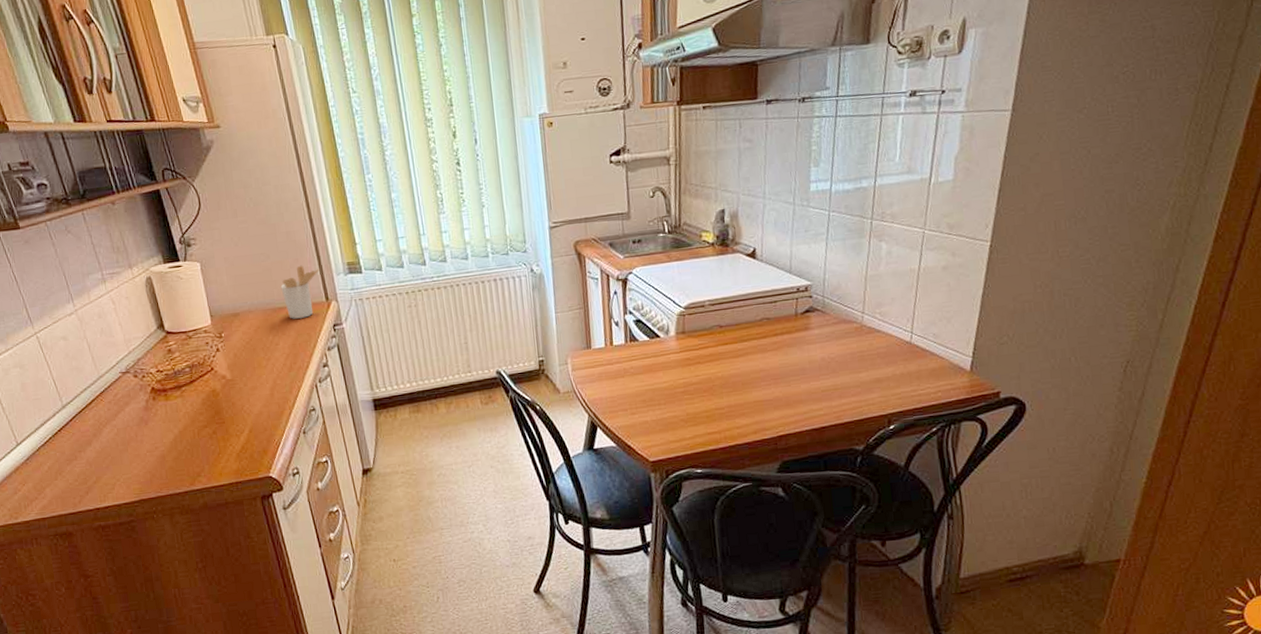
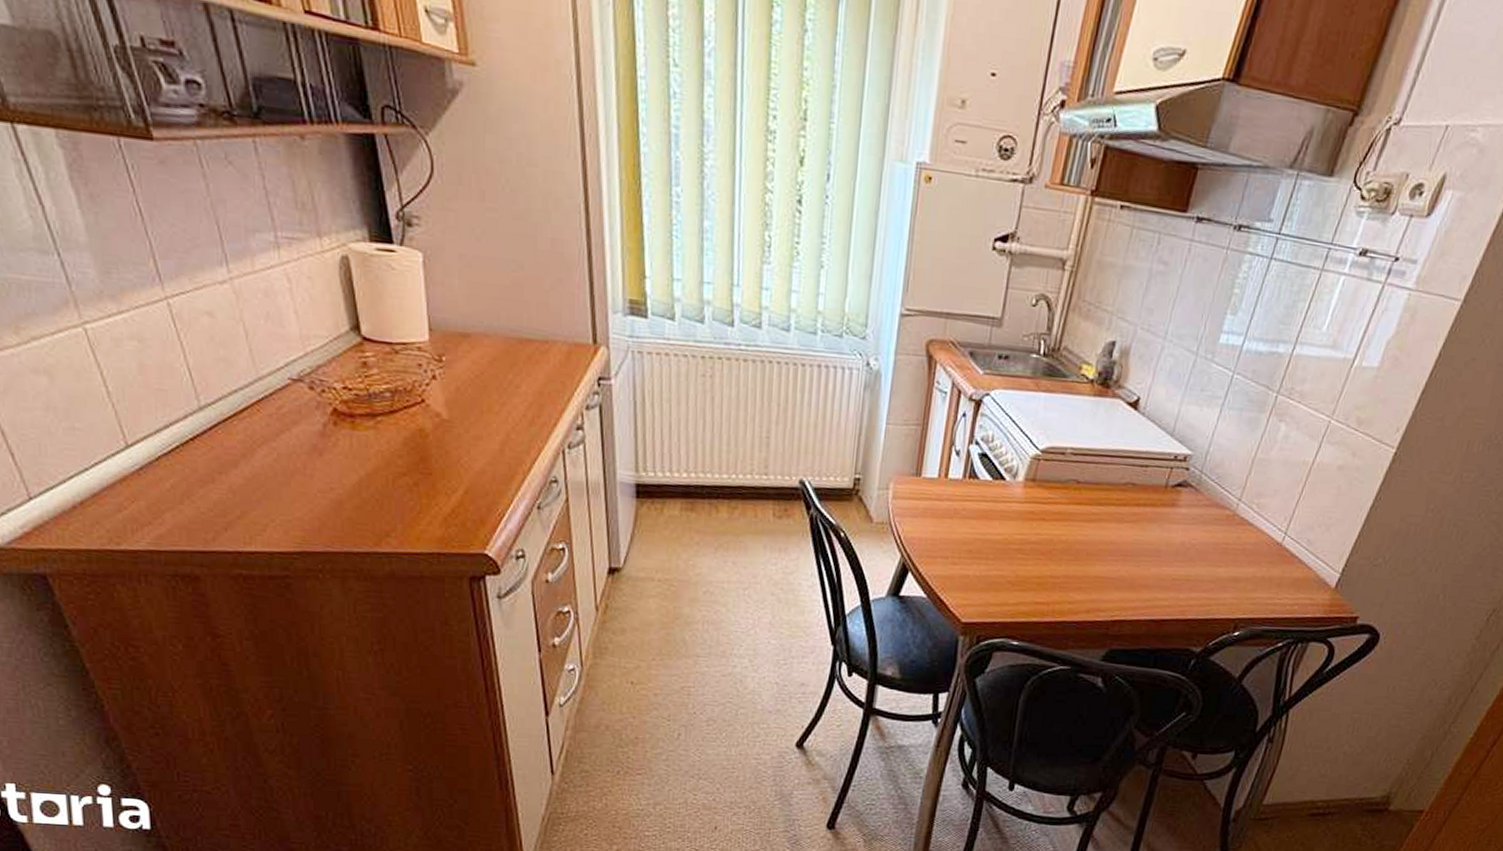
utensil holder: present [280,265,319,319] -> none [533,288,590,360]

